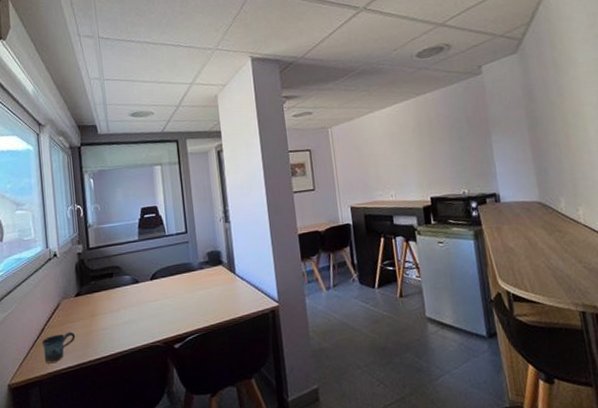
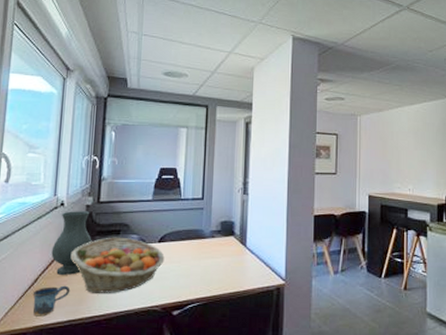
vase: none [52,259,88,323] -> present [51,211,92,275]
fruit basket: none [70,279,159,336] -> present [70,237,165,293]

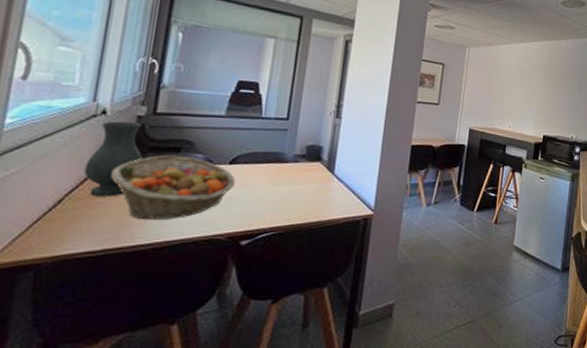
mug: present [32,285,71,317] -> none [52,208,108,245]

